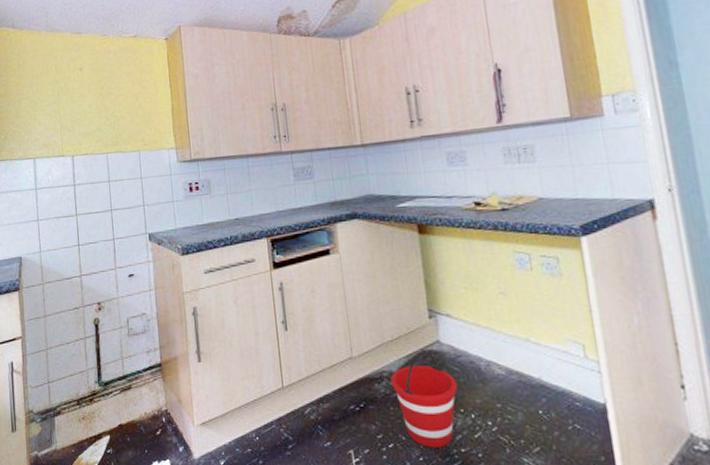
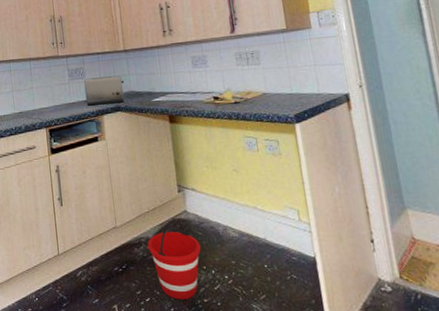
toaster: none [312,175,362,212] -> present [84,75,125,106]

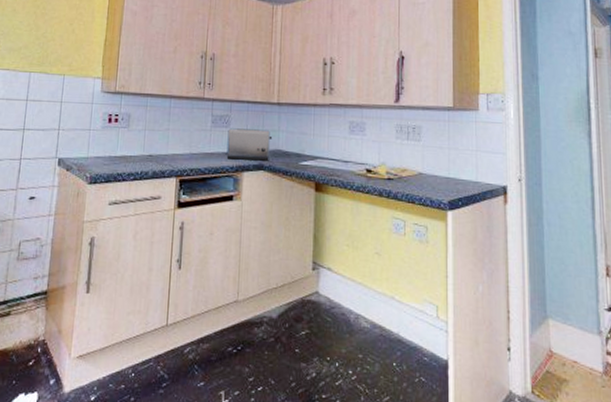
bucket: present [147,220,201,300] -> none [269,301,327,393]

